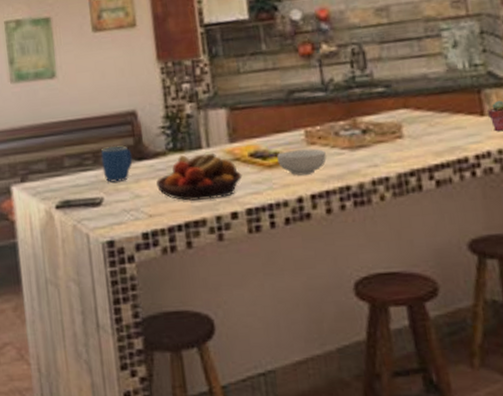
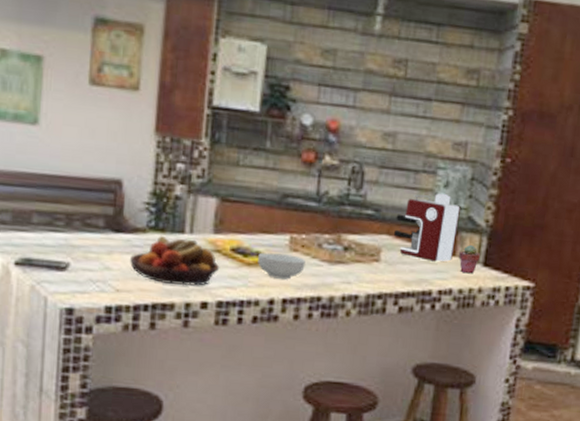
mug: present [100,145,133,183] -> none [74,211,109,250]
coffee maker: none [409,53,482,127] -> present [393,193,461,262]

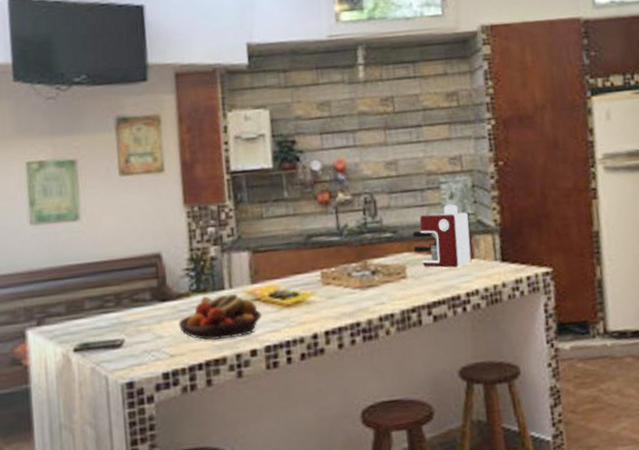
cereal bowl: present [258,252,306,280] -> none [295,288,340,314]
potted succulent: present [459,244,481,274] -> none [477,244,497,272]

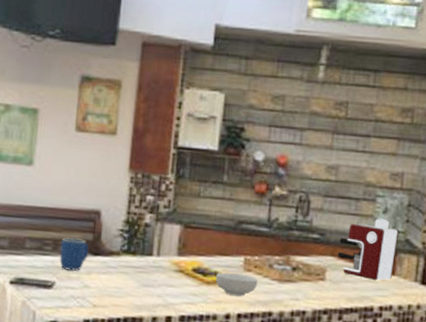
mug: none [123,287,156,324] -> present [59,237,89,271]
fruit bowl: present [179,293,262,340] -> none [105,257,183,302]
cereal bowl: none [295,288,340,314] -> present [216,272,258,296]

